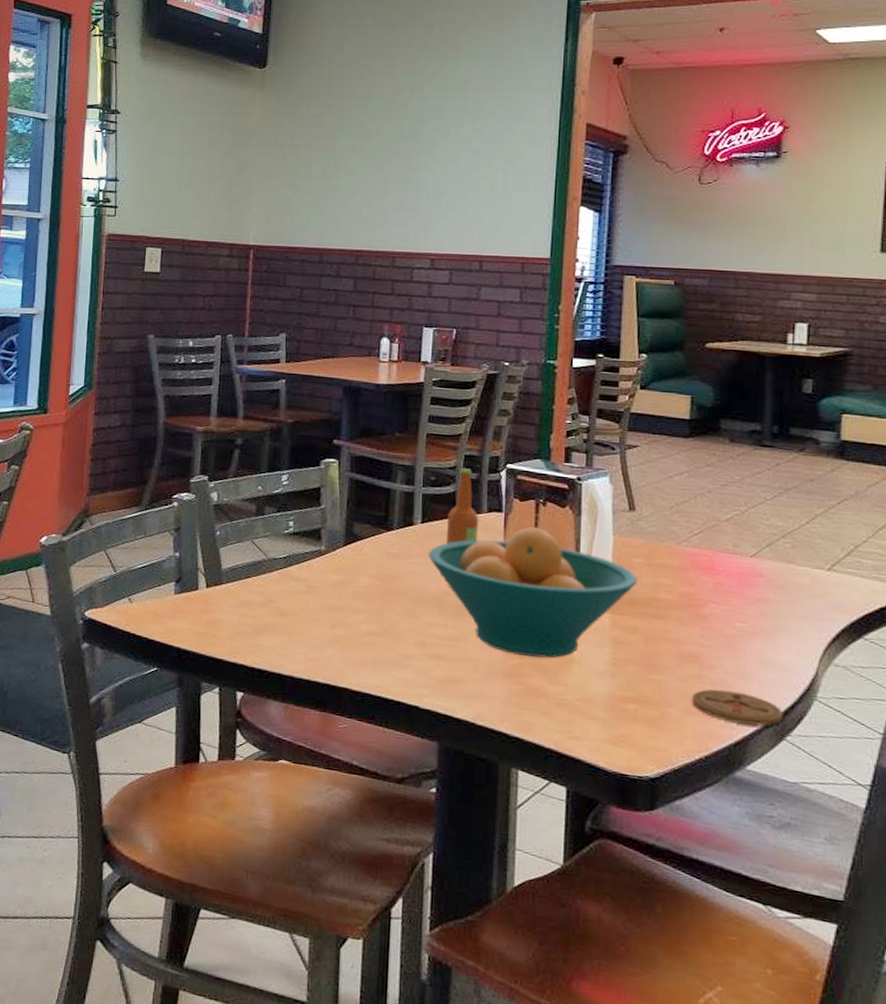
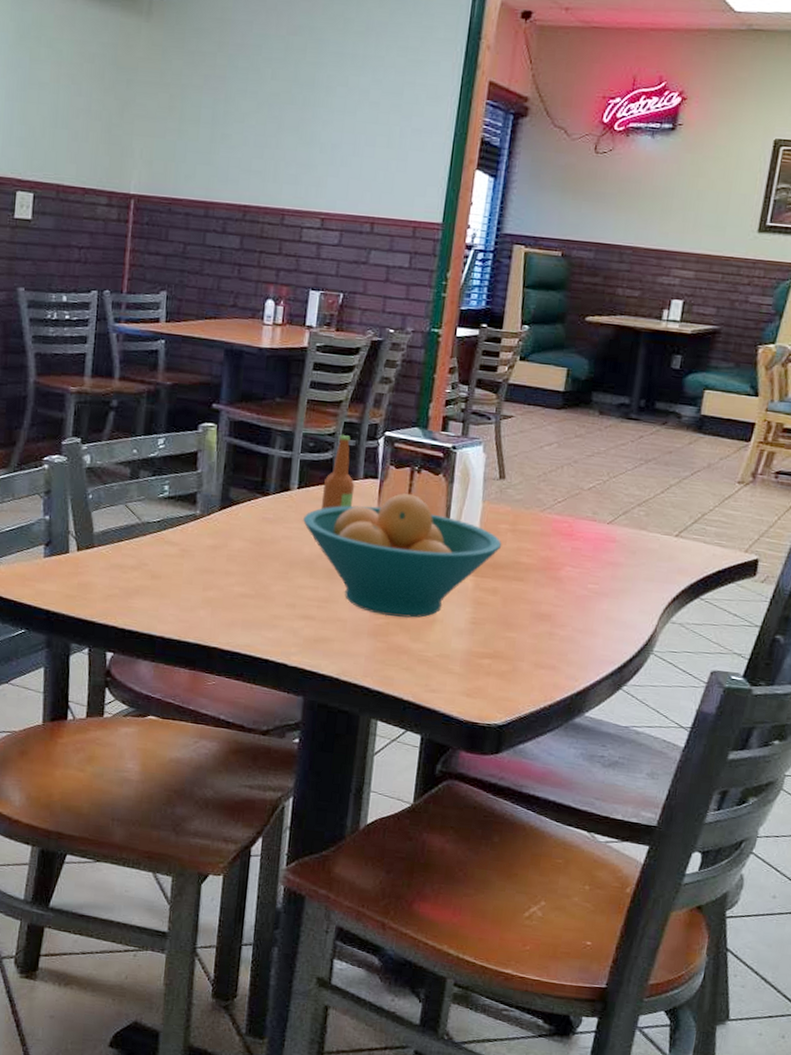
coaster: present [691,689,783,726] -> none [541,645,622,678]

